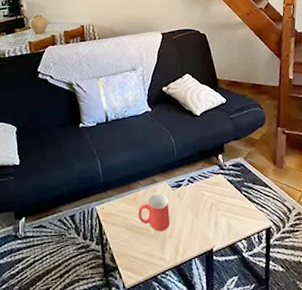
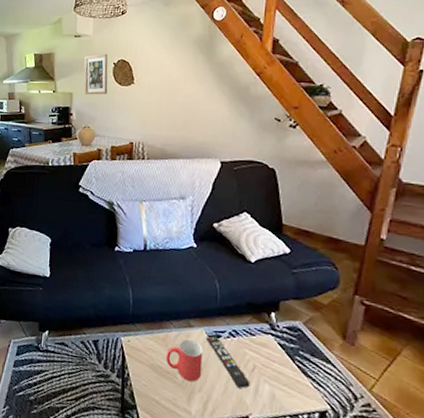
remote control: none [170,185,211,227] -> present [206,335,250,389]

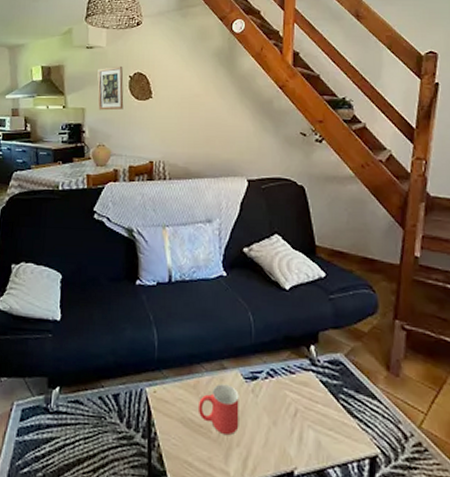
remote control: present [206,335,250,389] -> none [242,376,293,439]

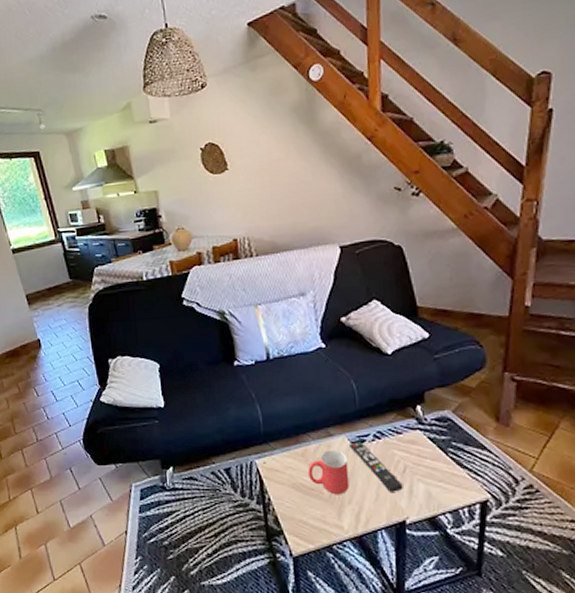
wall art: present [97,65,124,111] -> none [165,137,199,191]
remote control: none [242,376,293,439] -> present [350,440,403,493]

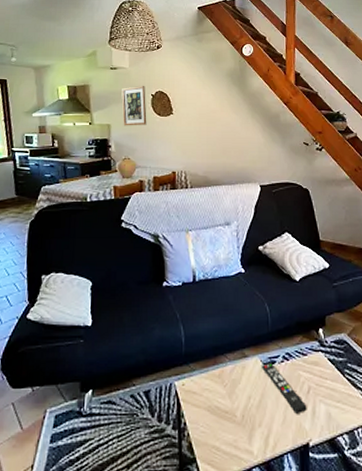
wall art: none [165,137,199,191] -> present [121,85,147,126]
mug: present [307,449,350,494] -> none [223,371,260,417]

